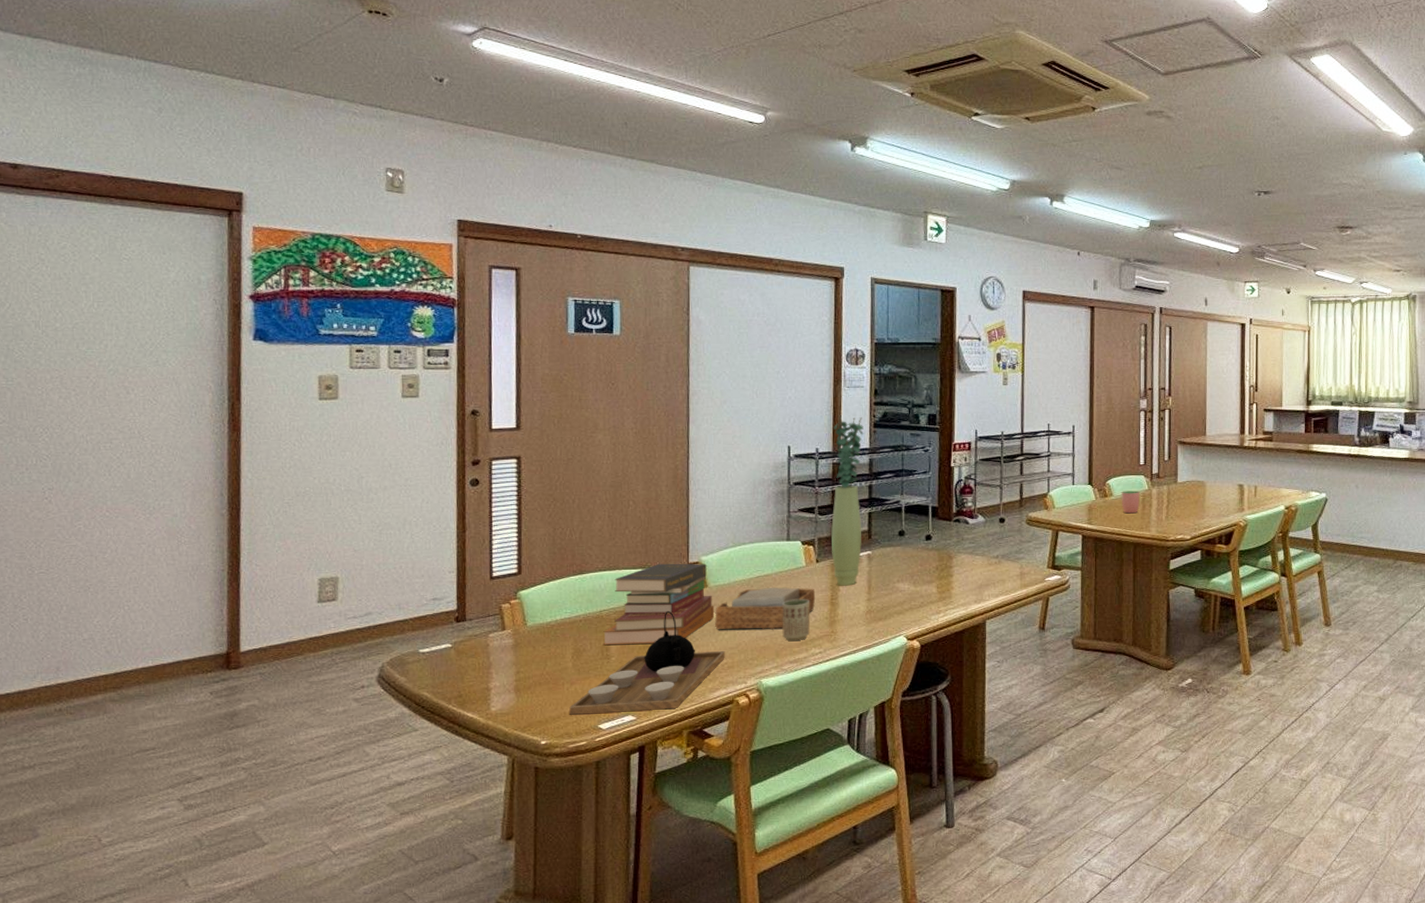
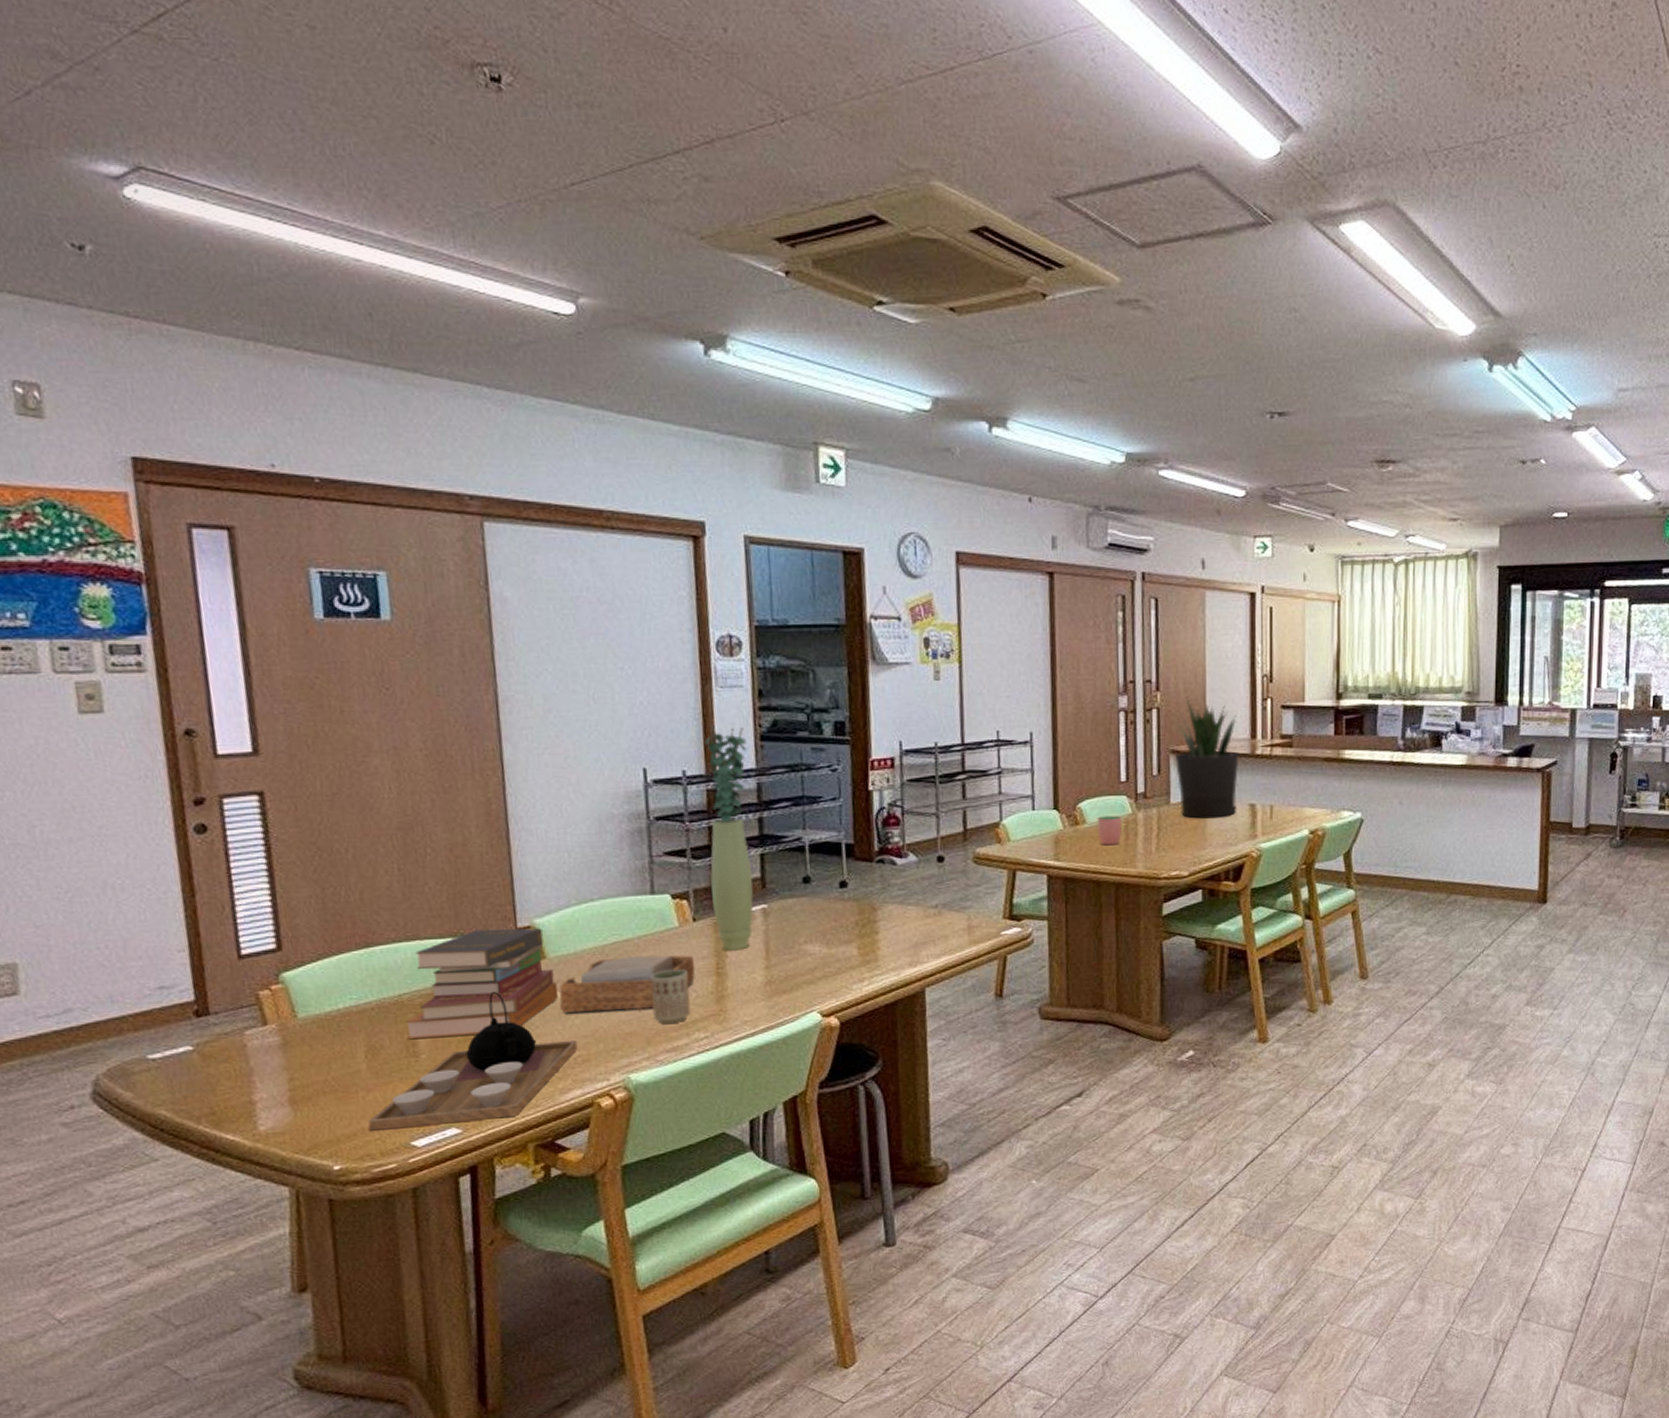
planter: none [1181,401,1231,496] -> present [1174,696,1239,820]

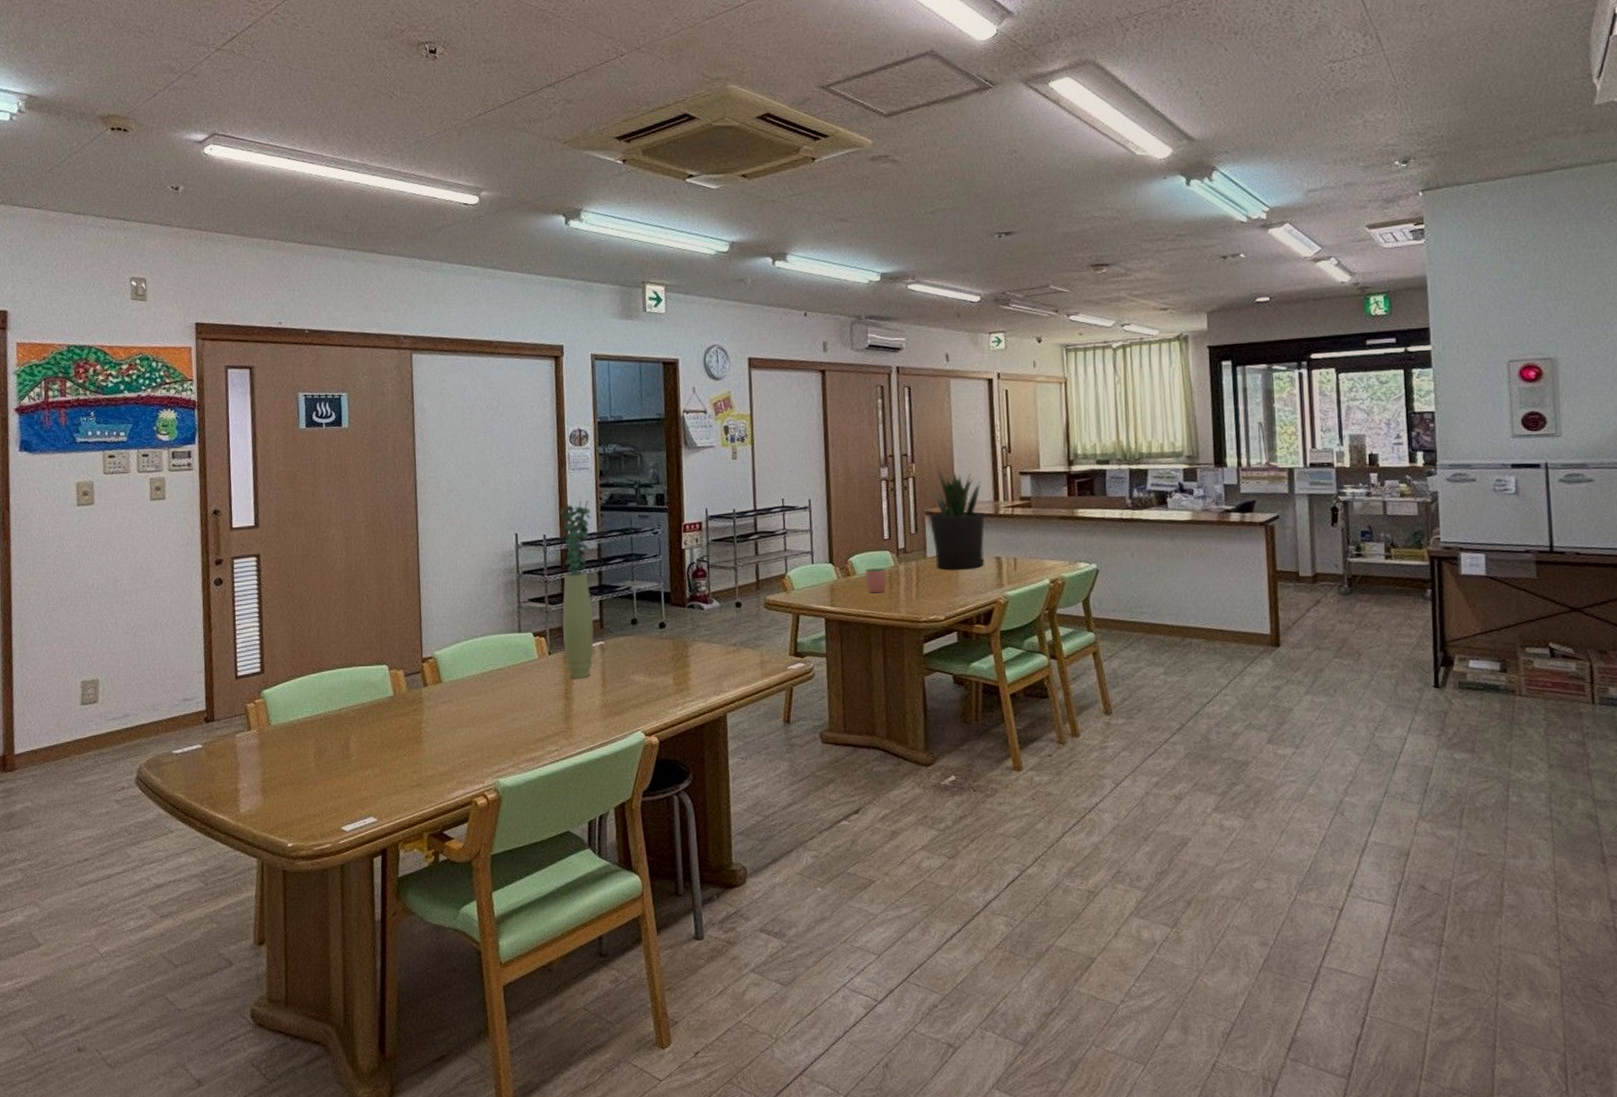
tea set: present [368,991,578,1132] -> none [313,708,462,818]
books: present [406,928,559,1040] -> none [343,658,450,745]
napkin holder: present [559,955,696,1013] -> none [450,681,550,727]
cup: present [650,969,691,1024] -> none [516,693,545,738]

